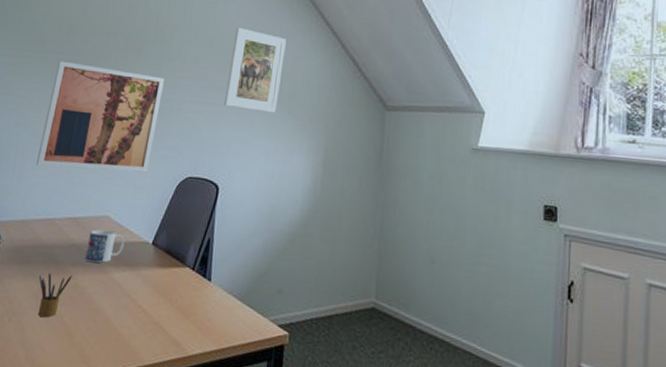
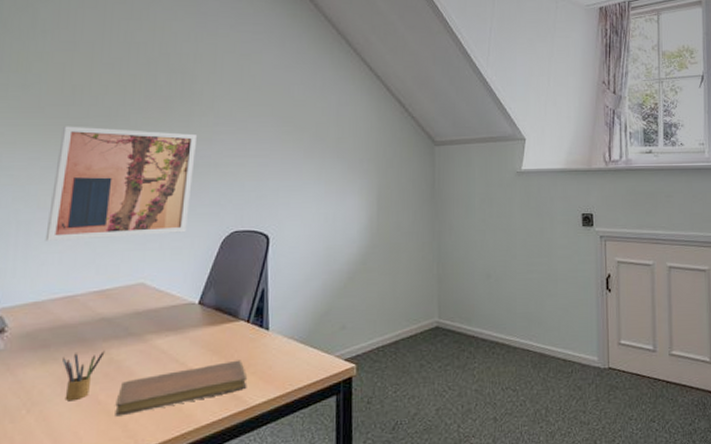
notebook: none [75,306,188,341] -> present [115,360,248,417]
mug: present [85,229,125,263] -> none [119,297,165,334]
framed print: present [224,27,287,113] -> none [268,77,329,159]

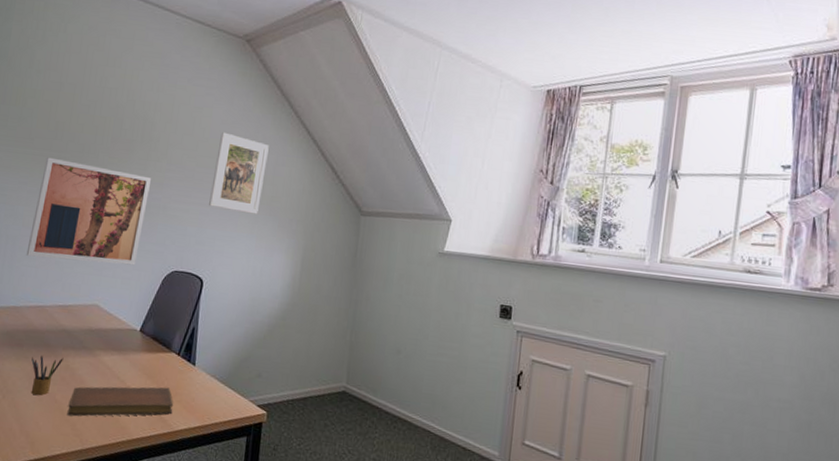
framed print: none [268,77,329,159] -> present [209,132,269,215]

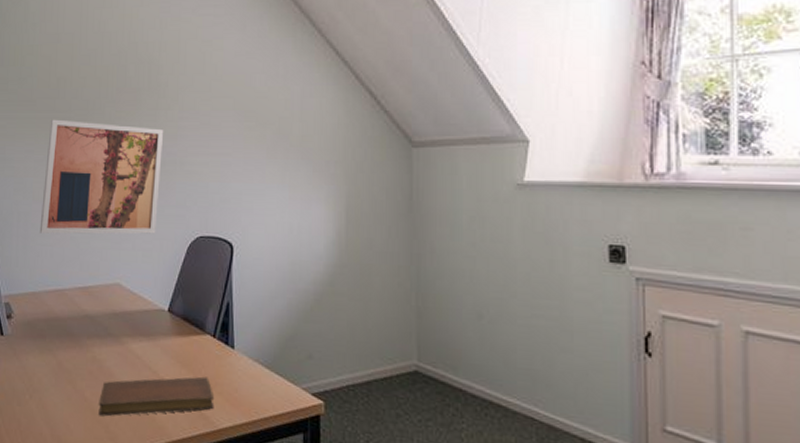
pencil box: present [31,354,64,395] -> none [56,345,89,393]
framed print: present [209,132,269,215] -> none [231,66,292,160]

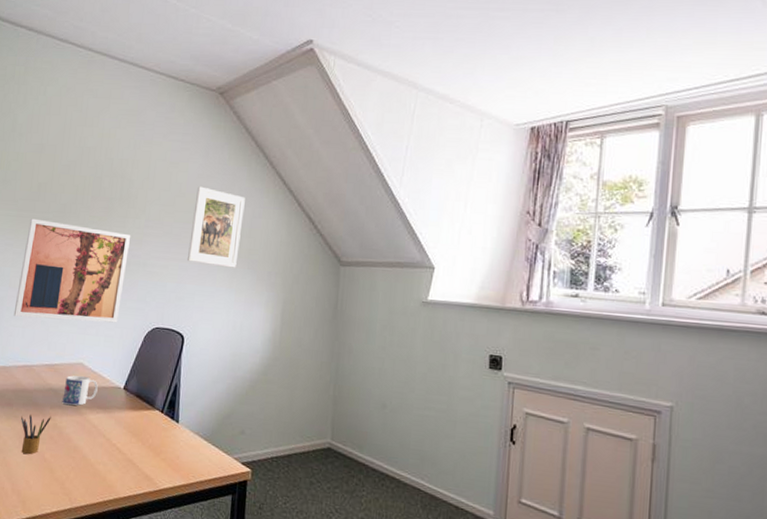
pencil box: none [56,345,89,393] -> present [21,413,51,454]
notebook: present [98,376,215,417] -> none [56,444,159,475]
mug: none [100,298,139,335] -> present [62,375,98,406]
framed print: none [231,66,292,160] -> present [187,186,245,268]

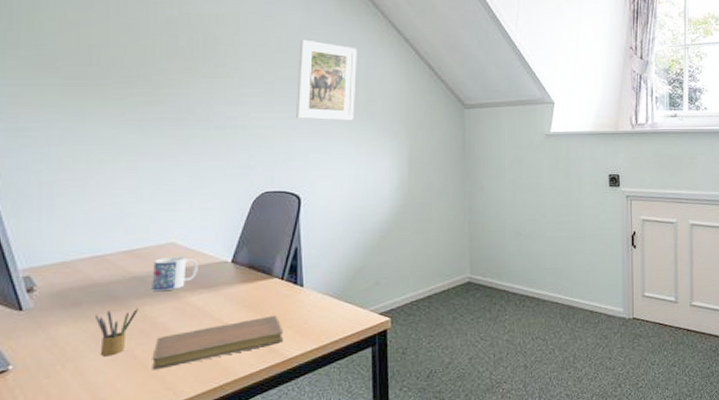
wall art: present [13,218,131,323] -> none [70,86,223,202]
notebook: none [56,444,159,475] -> present [152,315,284,370]

